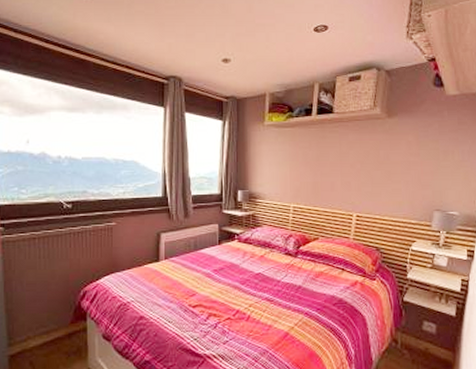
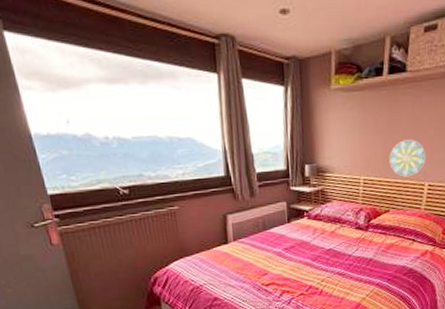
decorative plate: none [318,172,354,207] -> present [389,139,426,177]

